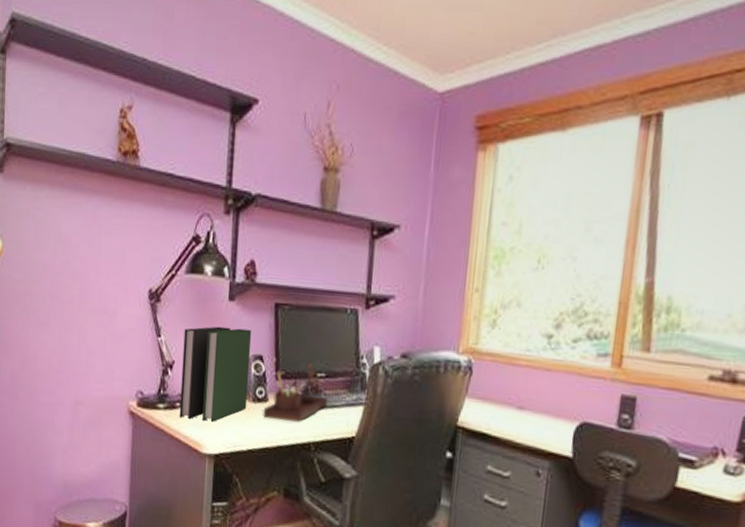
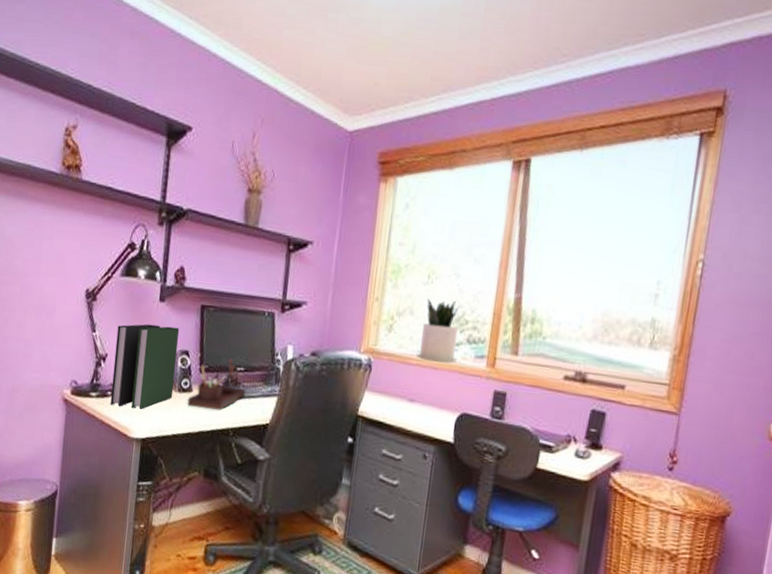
planter: none [525,287,577,364] -> present [416,298,459,364]

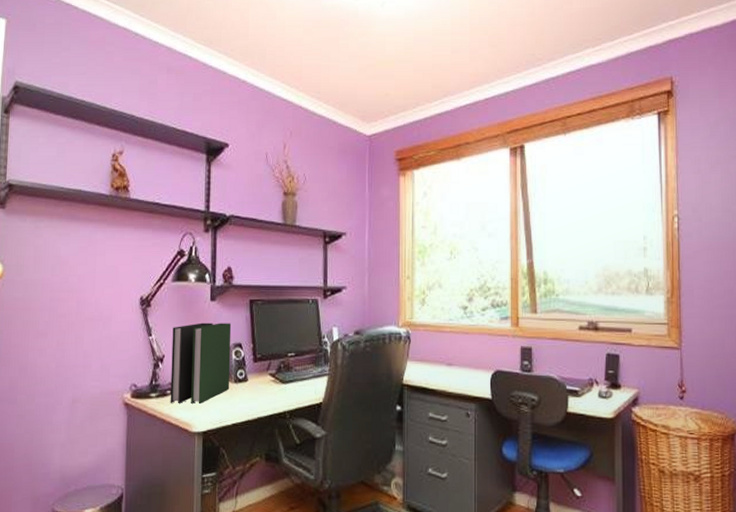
desk organizer: present [187,359,246,410] -> none [244,346,298,396]
planter: present [416,298,459,364] -> none [448,272,486,327]

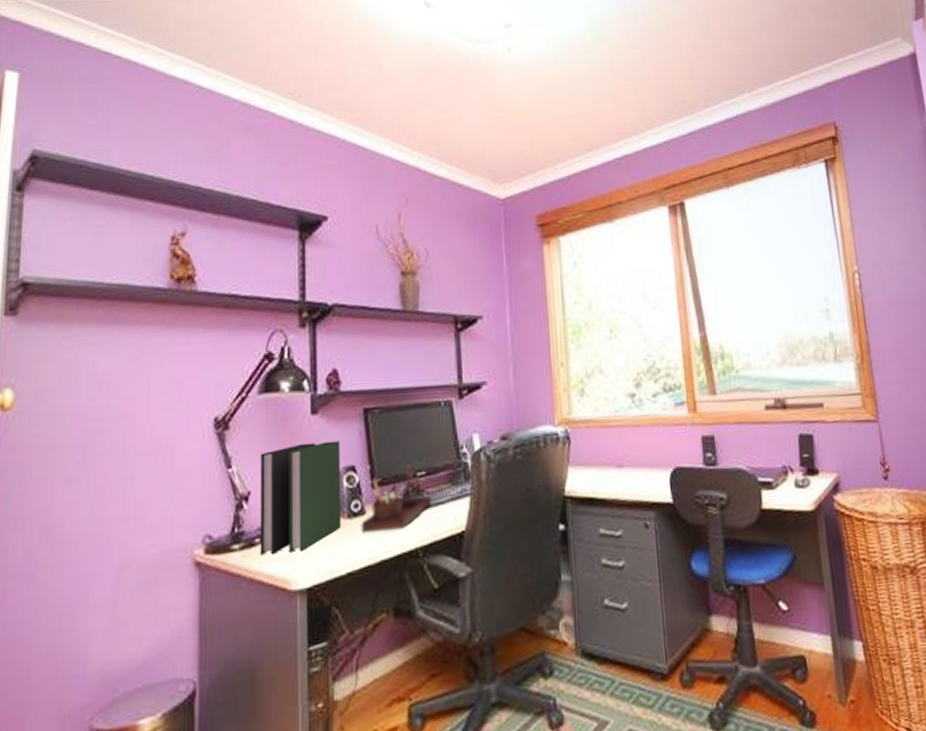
desk organizer: none [244,346,298,396] -> present [361,464,432,534]

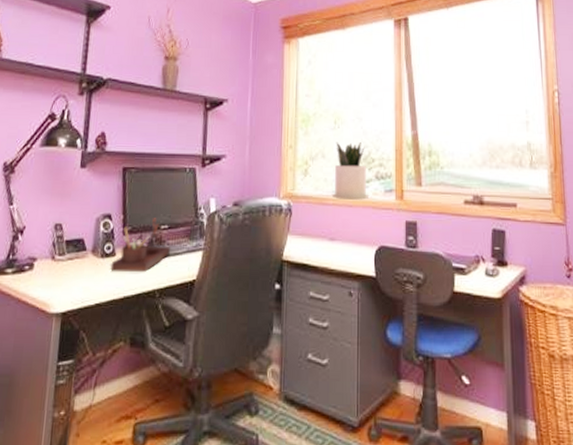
binder: present [260,441,342,555] -> none [27,191,102,281]
planter: none [614,351,658,420] -> present [331,142,370,200]

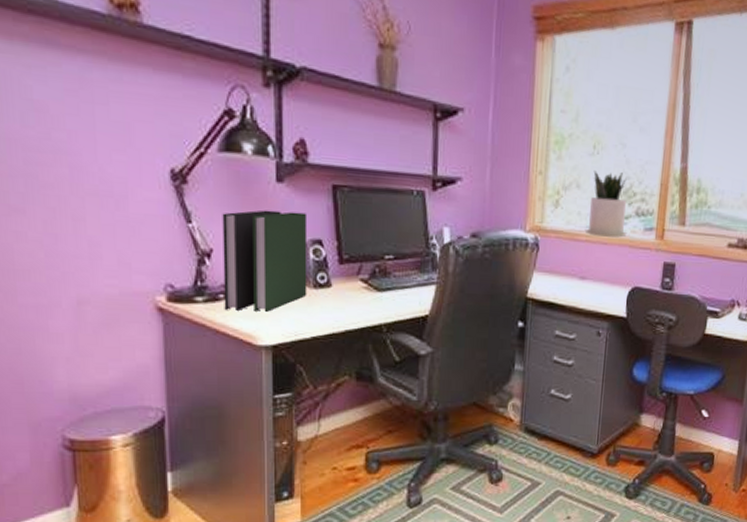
binder: none [27,191,102,281] -> present [222,210,308,312]
desk organizer: present [110,218,171,273] -> none [326,246,398,306]

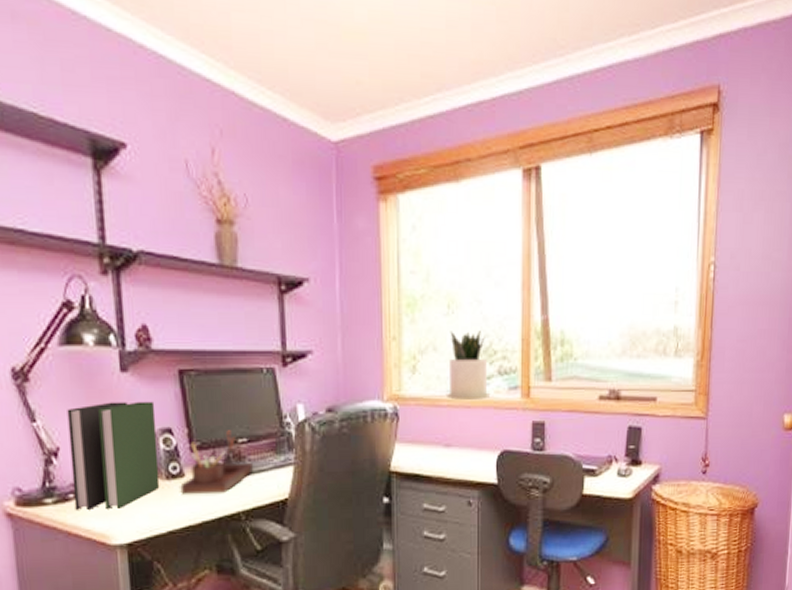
desk organizer: none [326,246,398,306] -> present [180,430,254,496]

